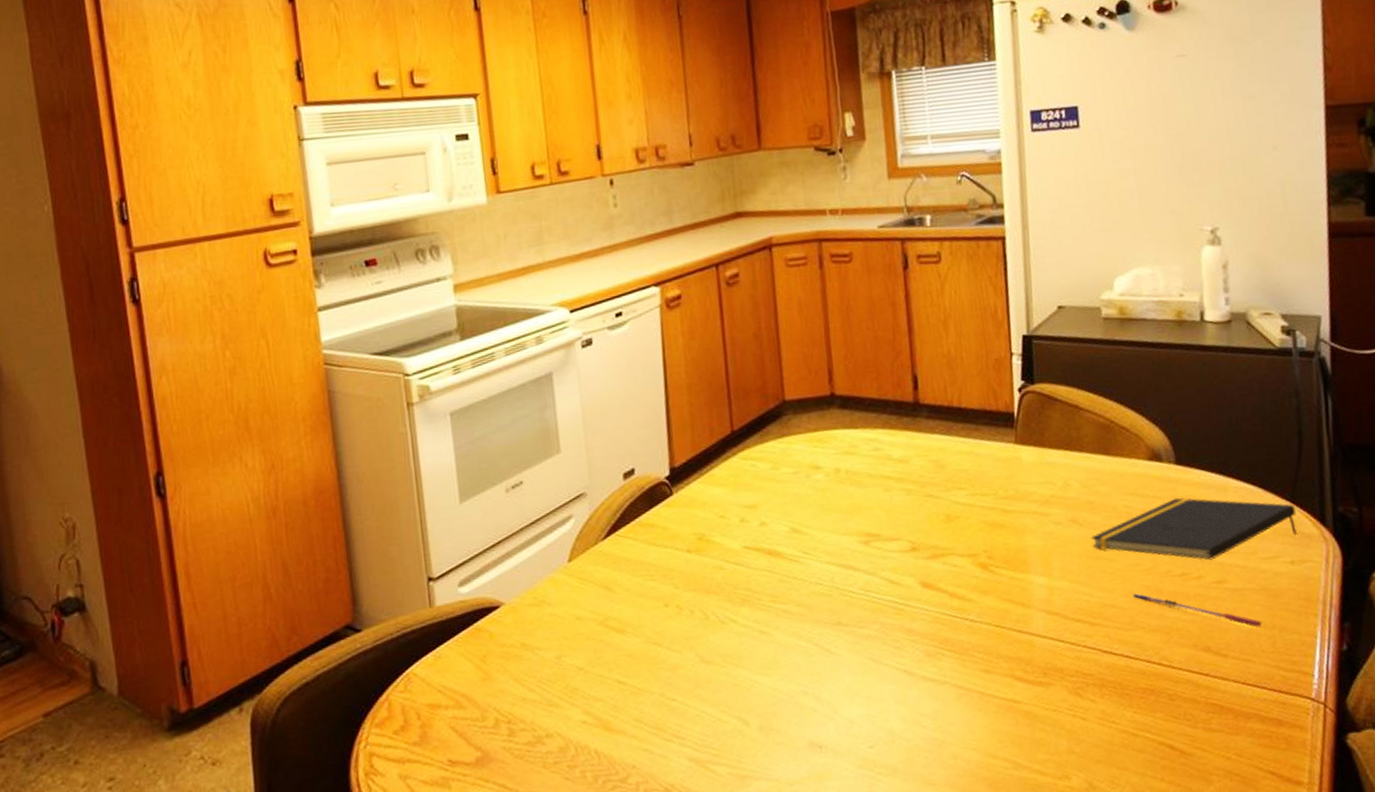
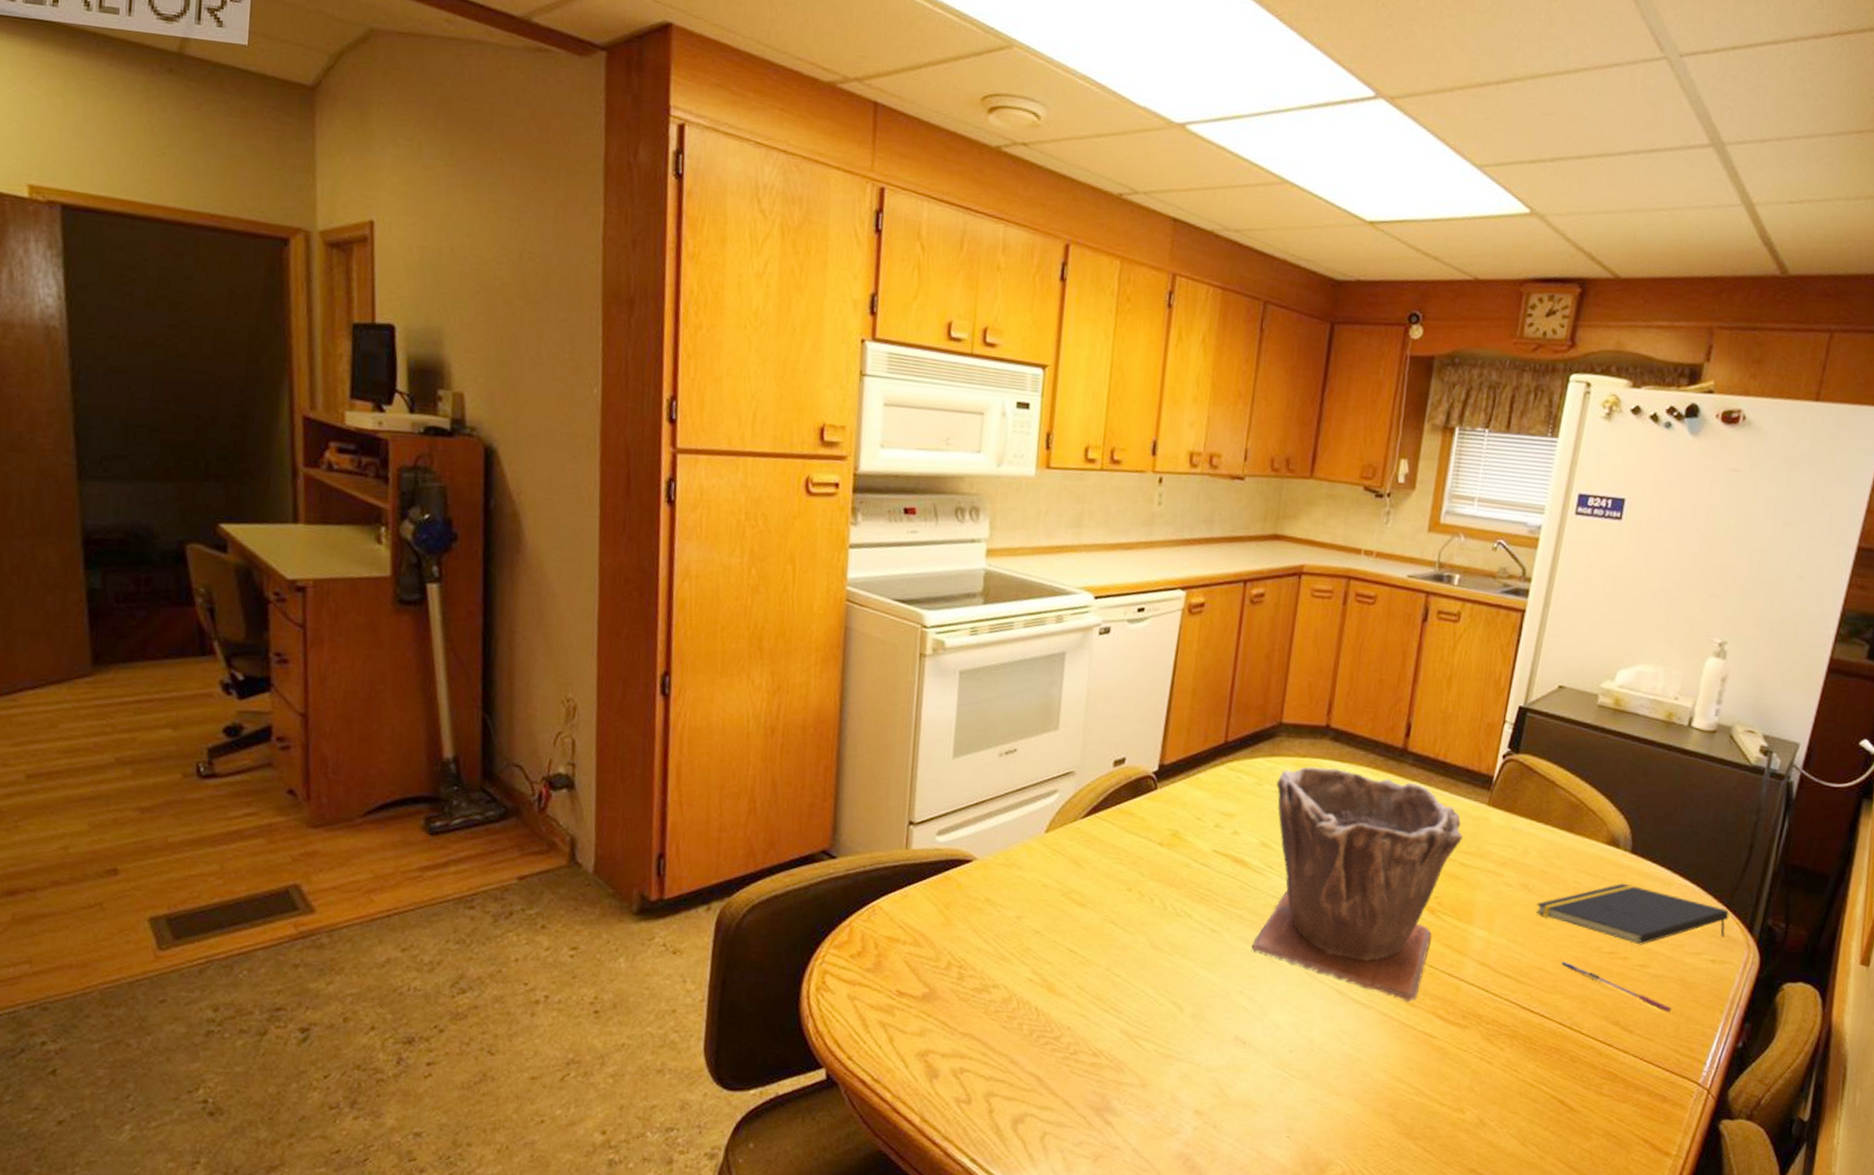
plant pot: none [793,436,998,670] -> present [1252,767,1464,1003]

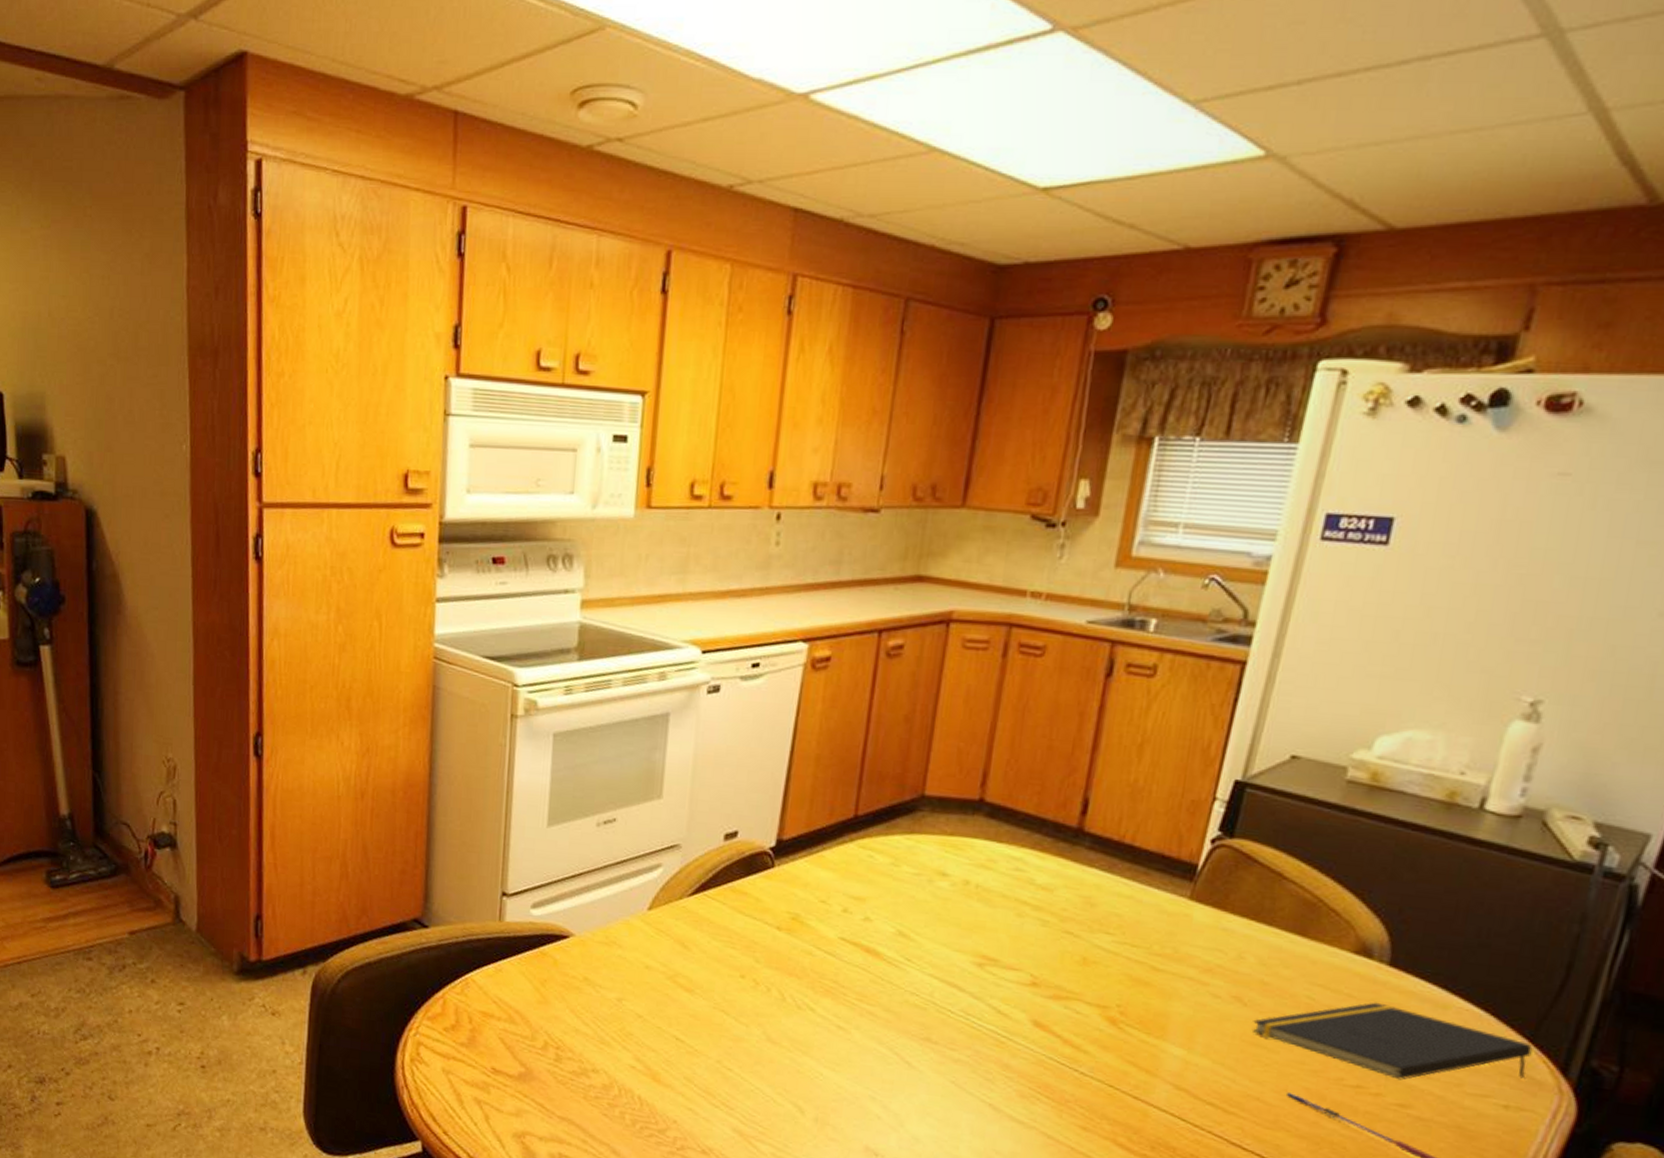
plant pot: present [1252,767,1464,1003] -> none [886,847,1156,1126]

